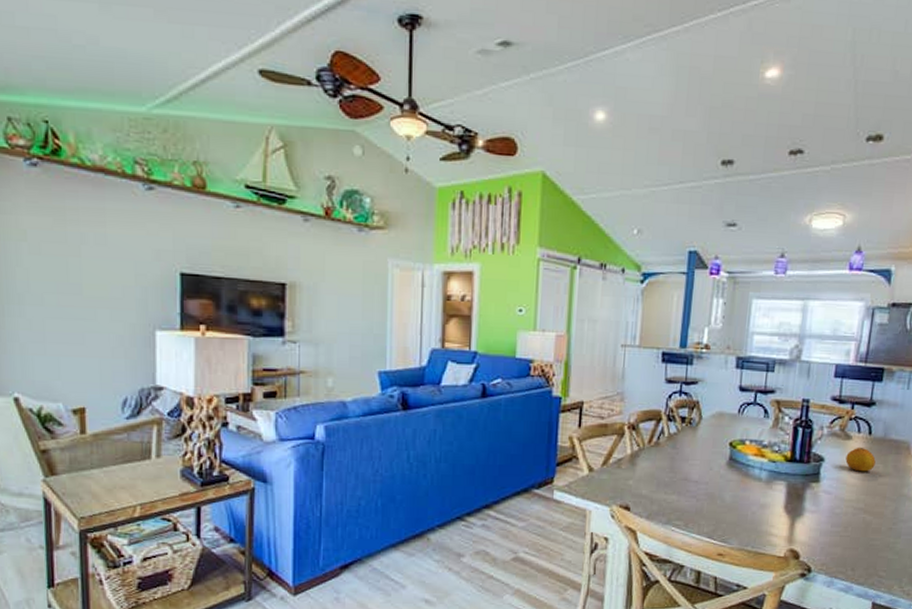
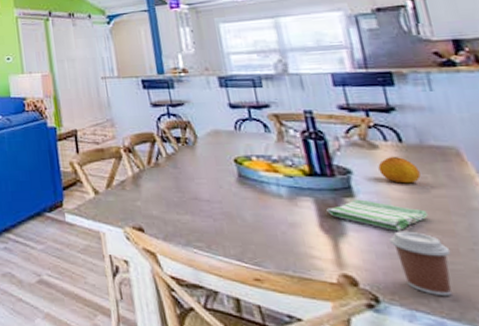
dish towel: none [794,484,870,514] -> present [326,199,428,232]
coffee cup: none [834,512,875,565] -> present [389,231,452,296]

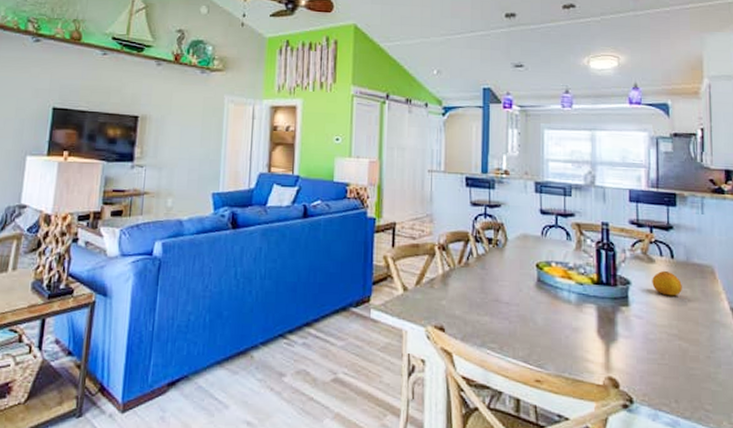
dish towel: present [326,199,428,232] -> none [605,308,682,340]
coffee cup: present [389,231,452,296] -> none [649,338,693,397]

